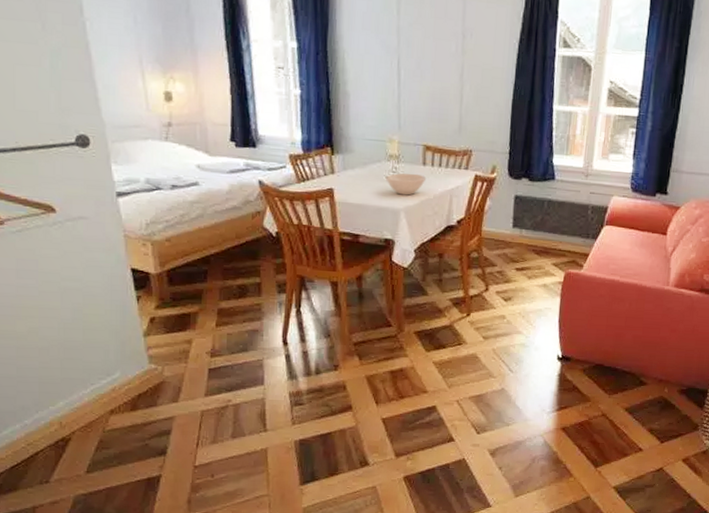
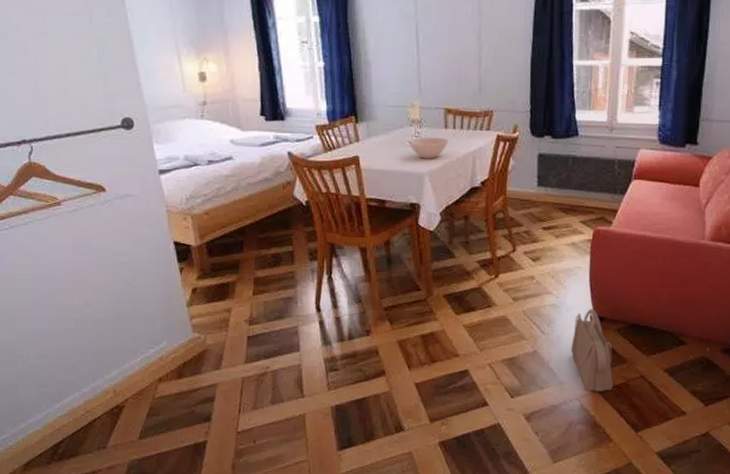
handbag: none [537,349,577,429] -> present [570,309,613,392]

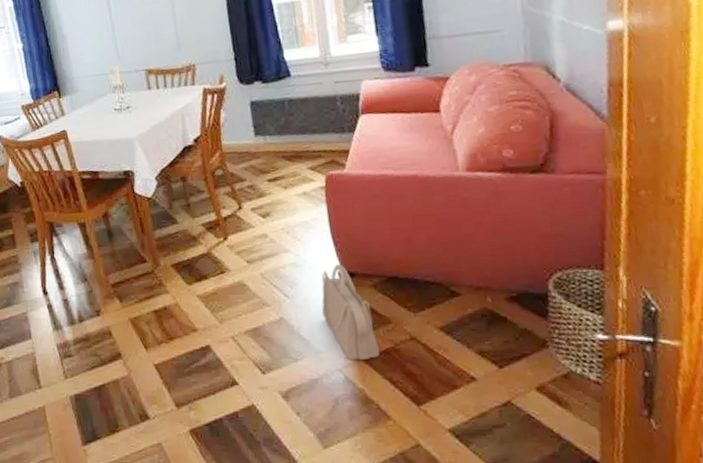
bowl: present [408,137,449,159] -> none [113,99,154,124]

